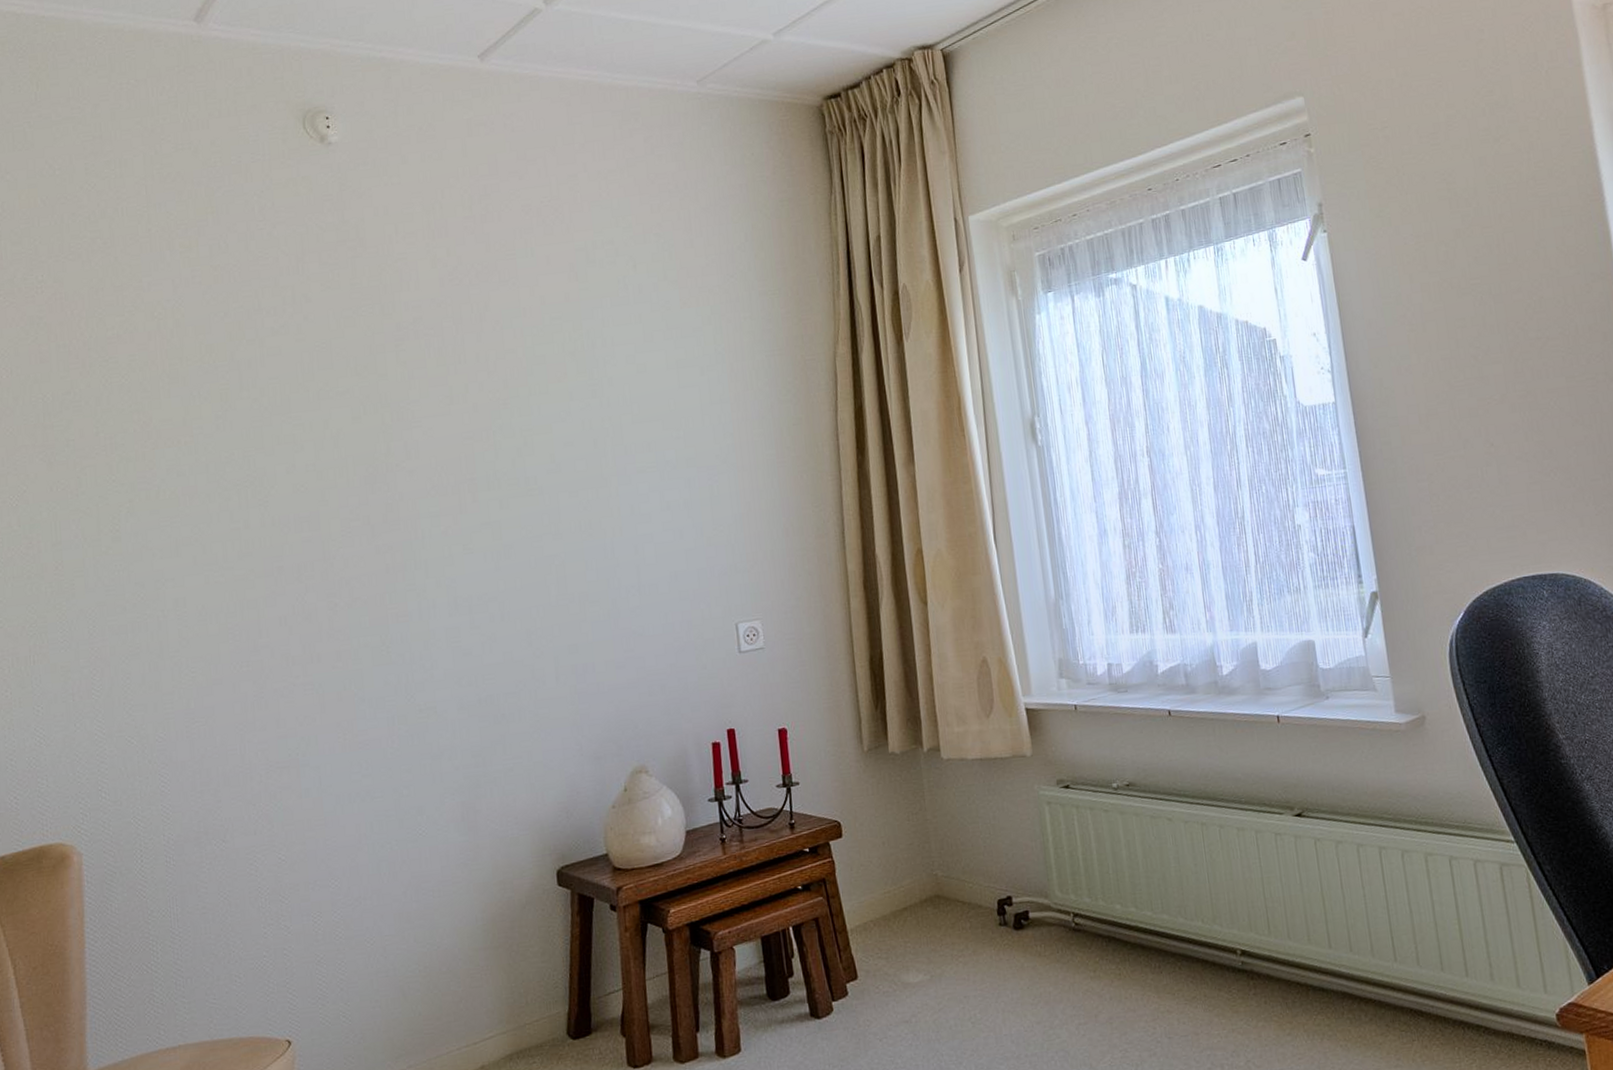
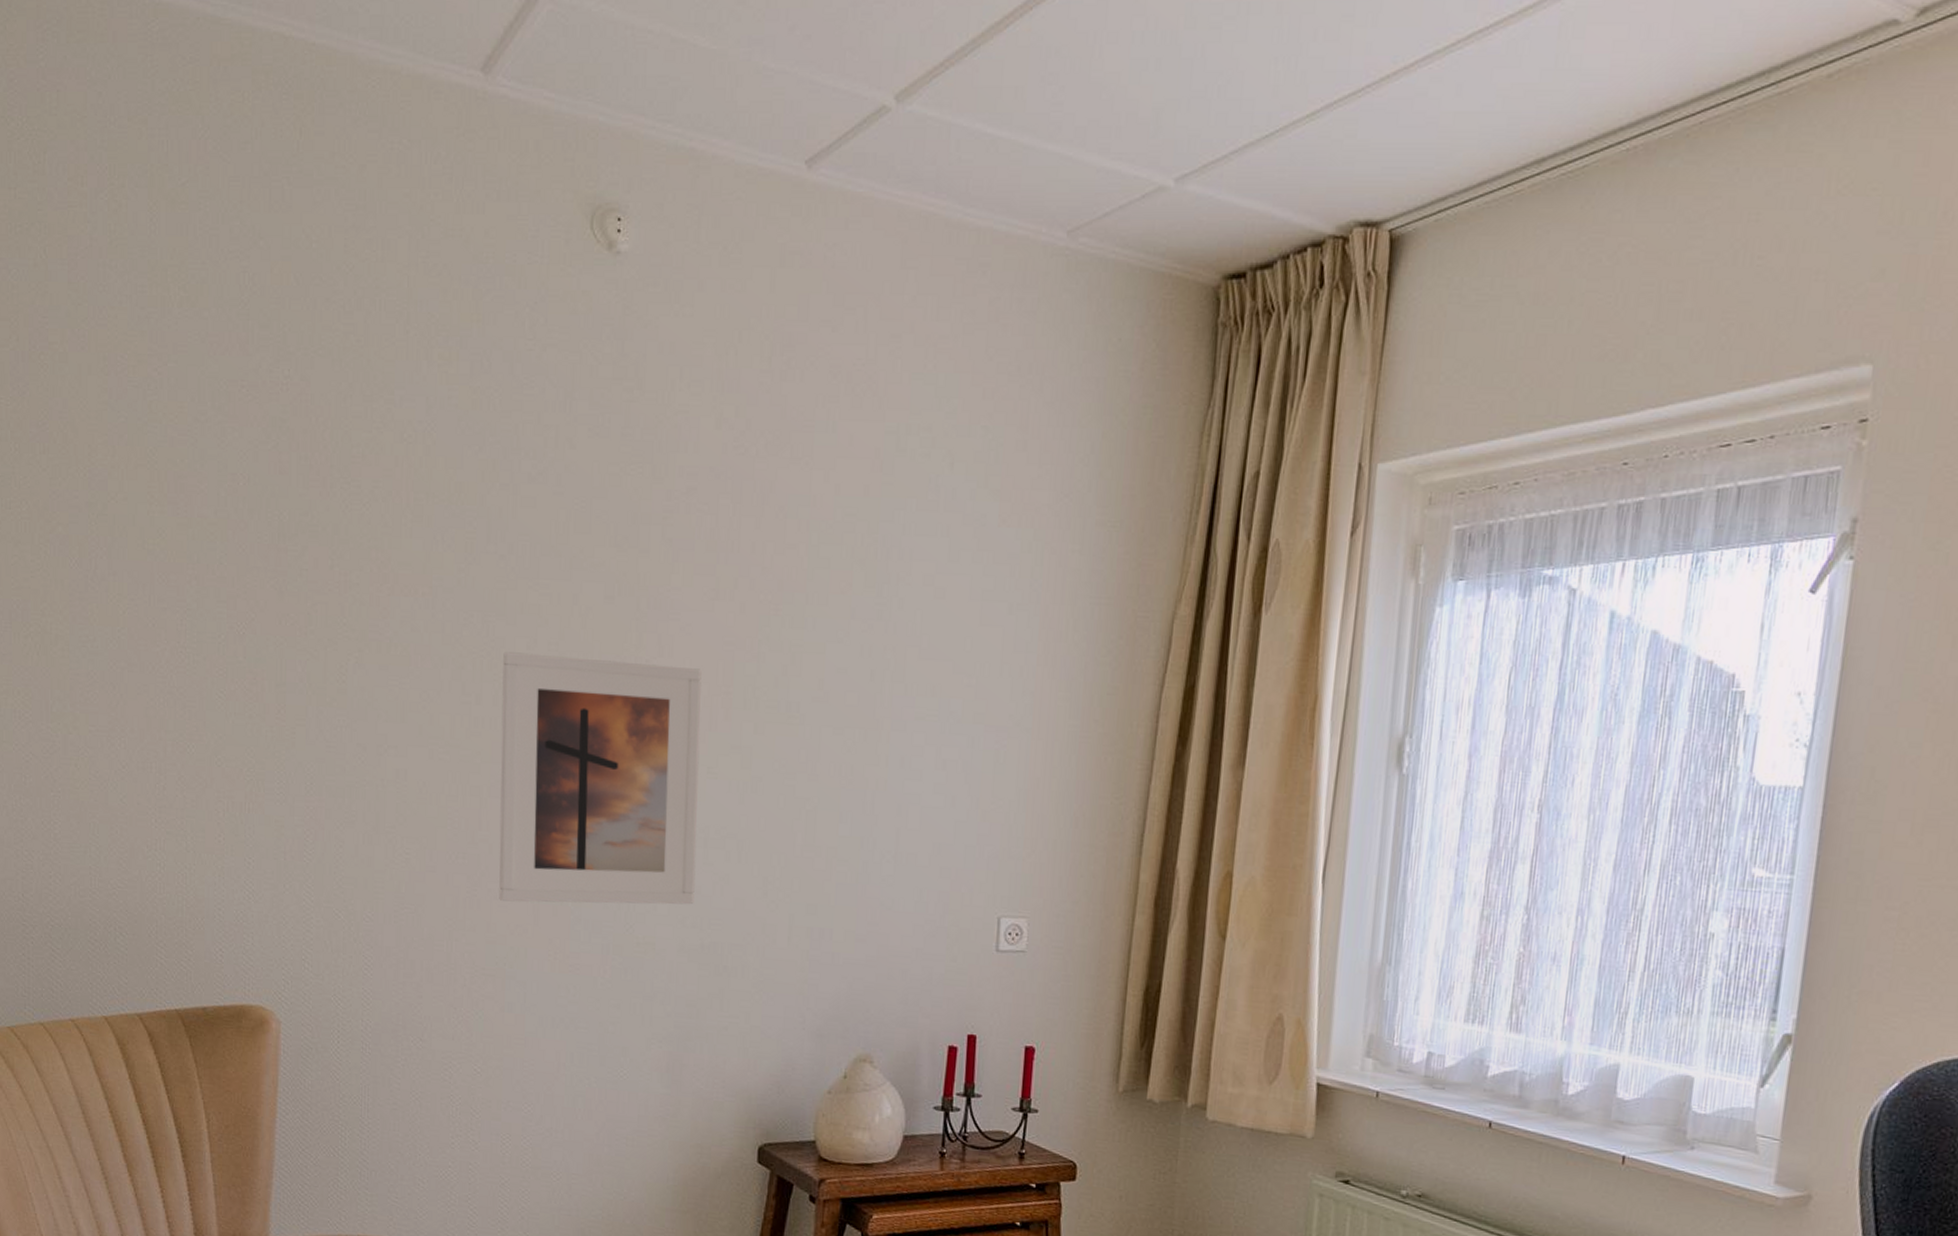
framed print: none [265,463,467,697] -> present [499,652,702,905]

